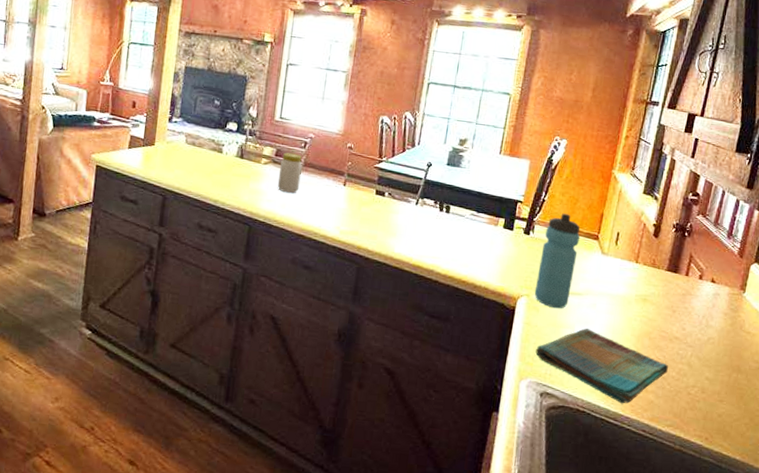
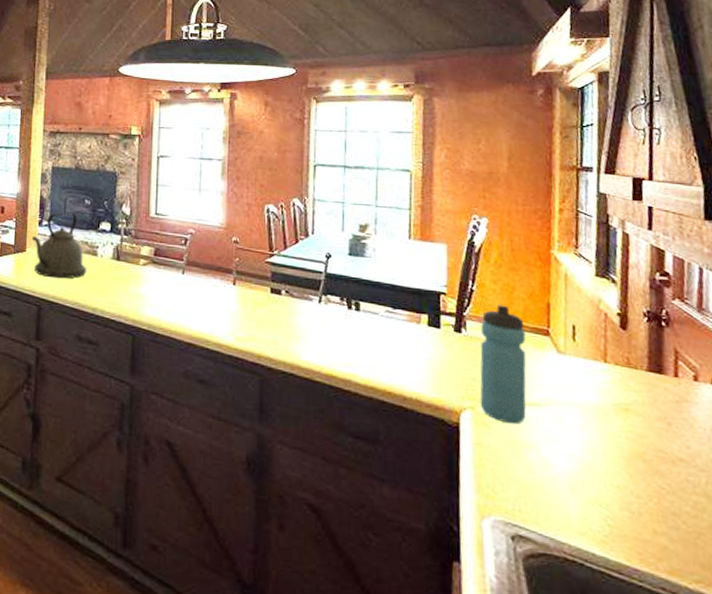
kettle: none [161,110,211,173] -> present [32,212,86,279]
jar: present [277,152,302,194] -> none [159,251,185,297]
dish towel: present [535,328,669,404] -> none [495,449,679,551]

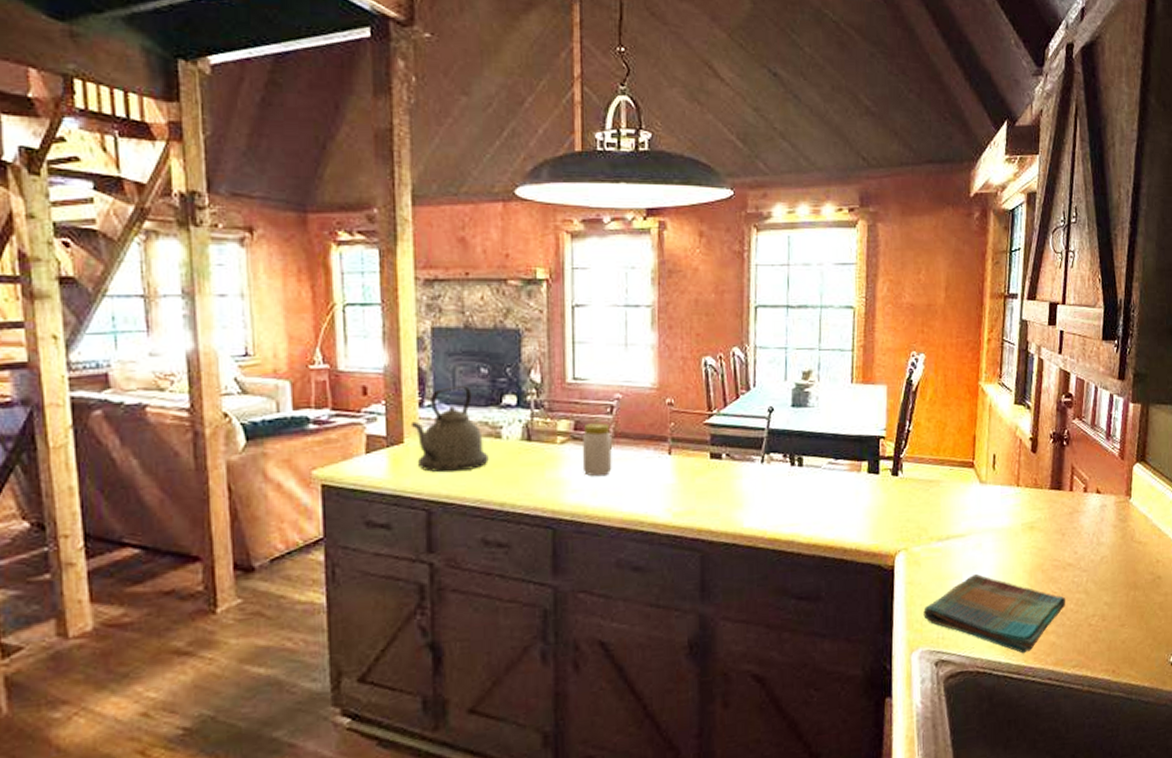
jar: none [159,251,185,297] -> present [582,423,612,477]
water bottle: present [480,305,527,425] -> none [912,442,954,558]
dish towel: none [495,449,679,551] -> present [923,574,1066,654]

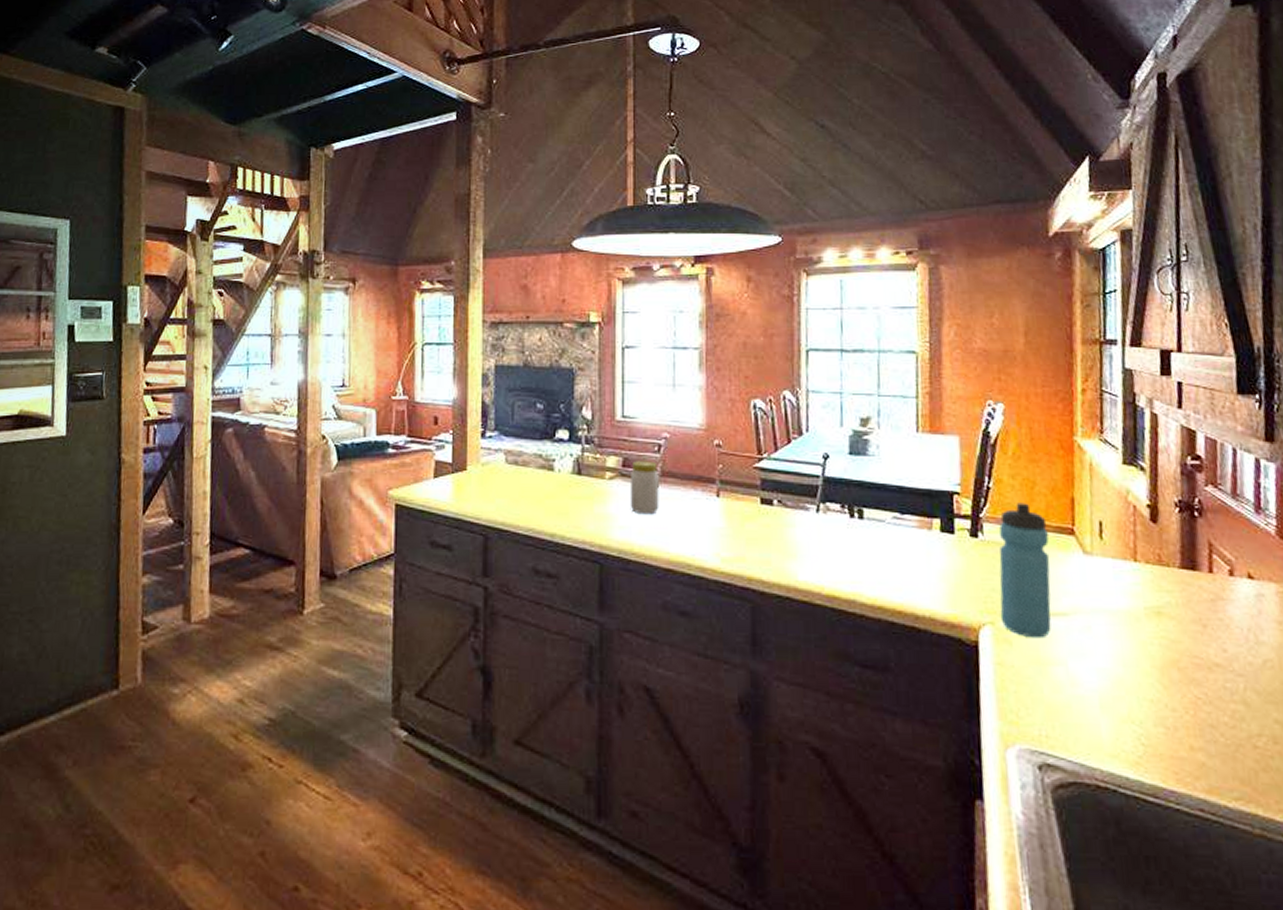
kettle: present [410,386,489,473] -> none [473,420,541,501]
water bottle: none [912,442,954,558] -> present [999,503,1051,638]
dish towel: present [923,574,1066,654] -> none [1019,663,1217,772]

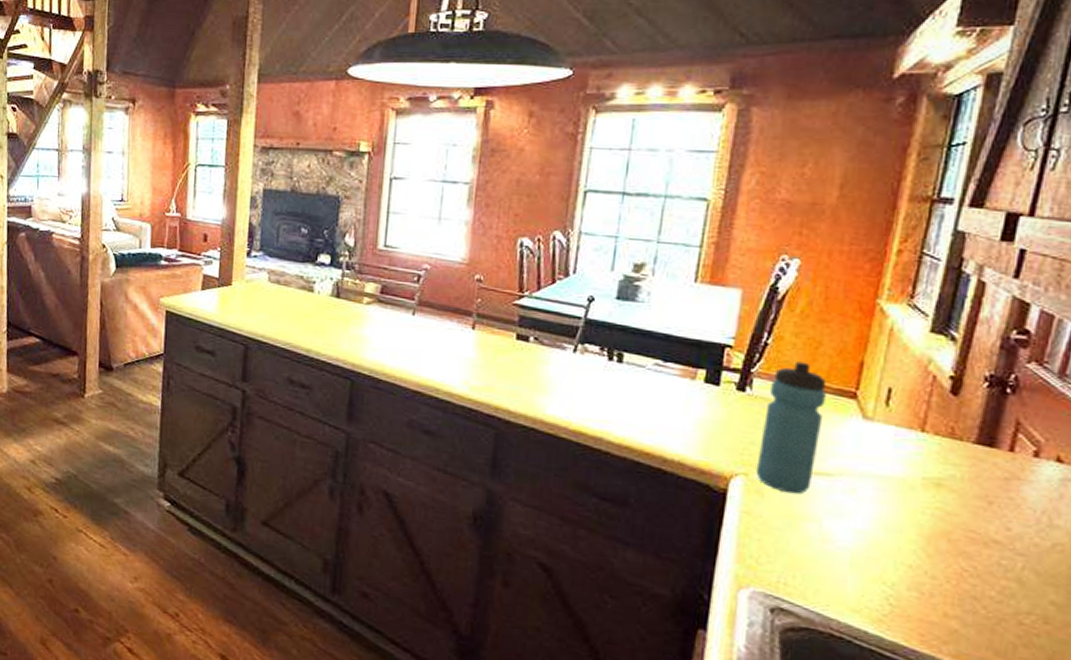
jar: present [629,461,659,515] -> none [384,289,416,340]

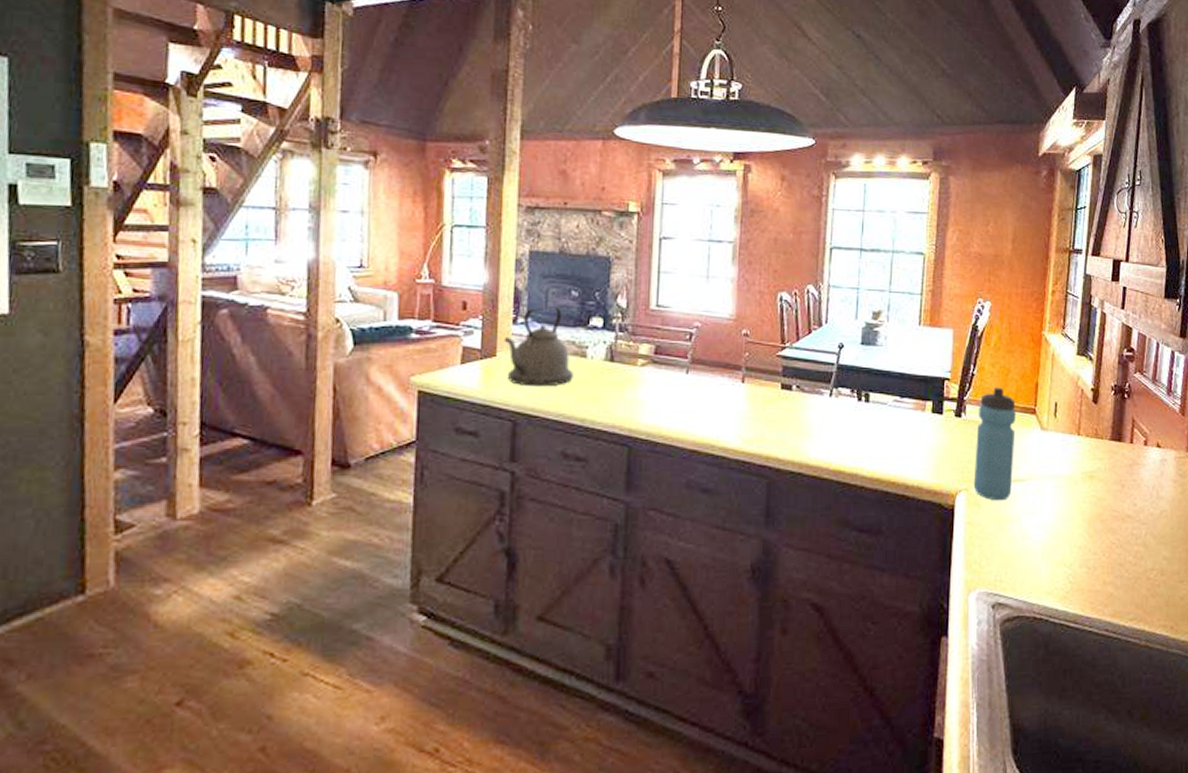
kettle: none [238,241,301,317] -> present [504,306,573,387]

